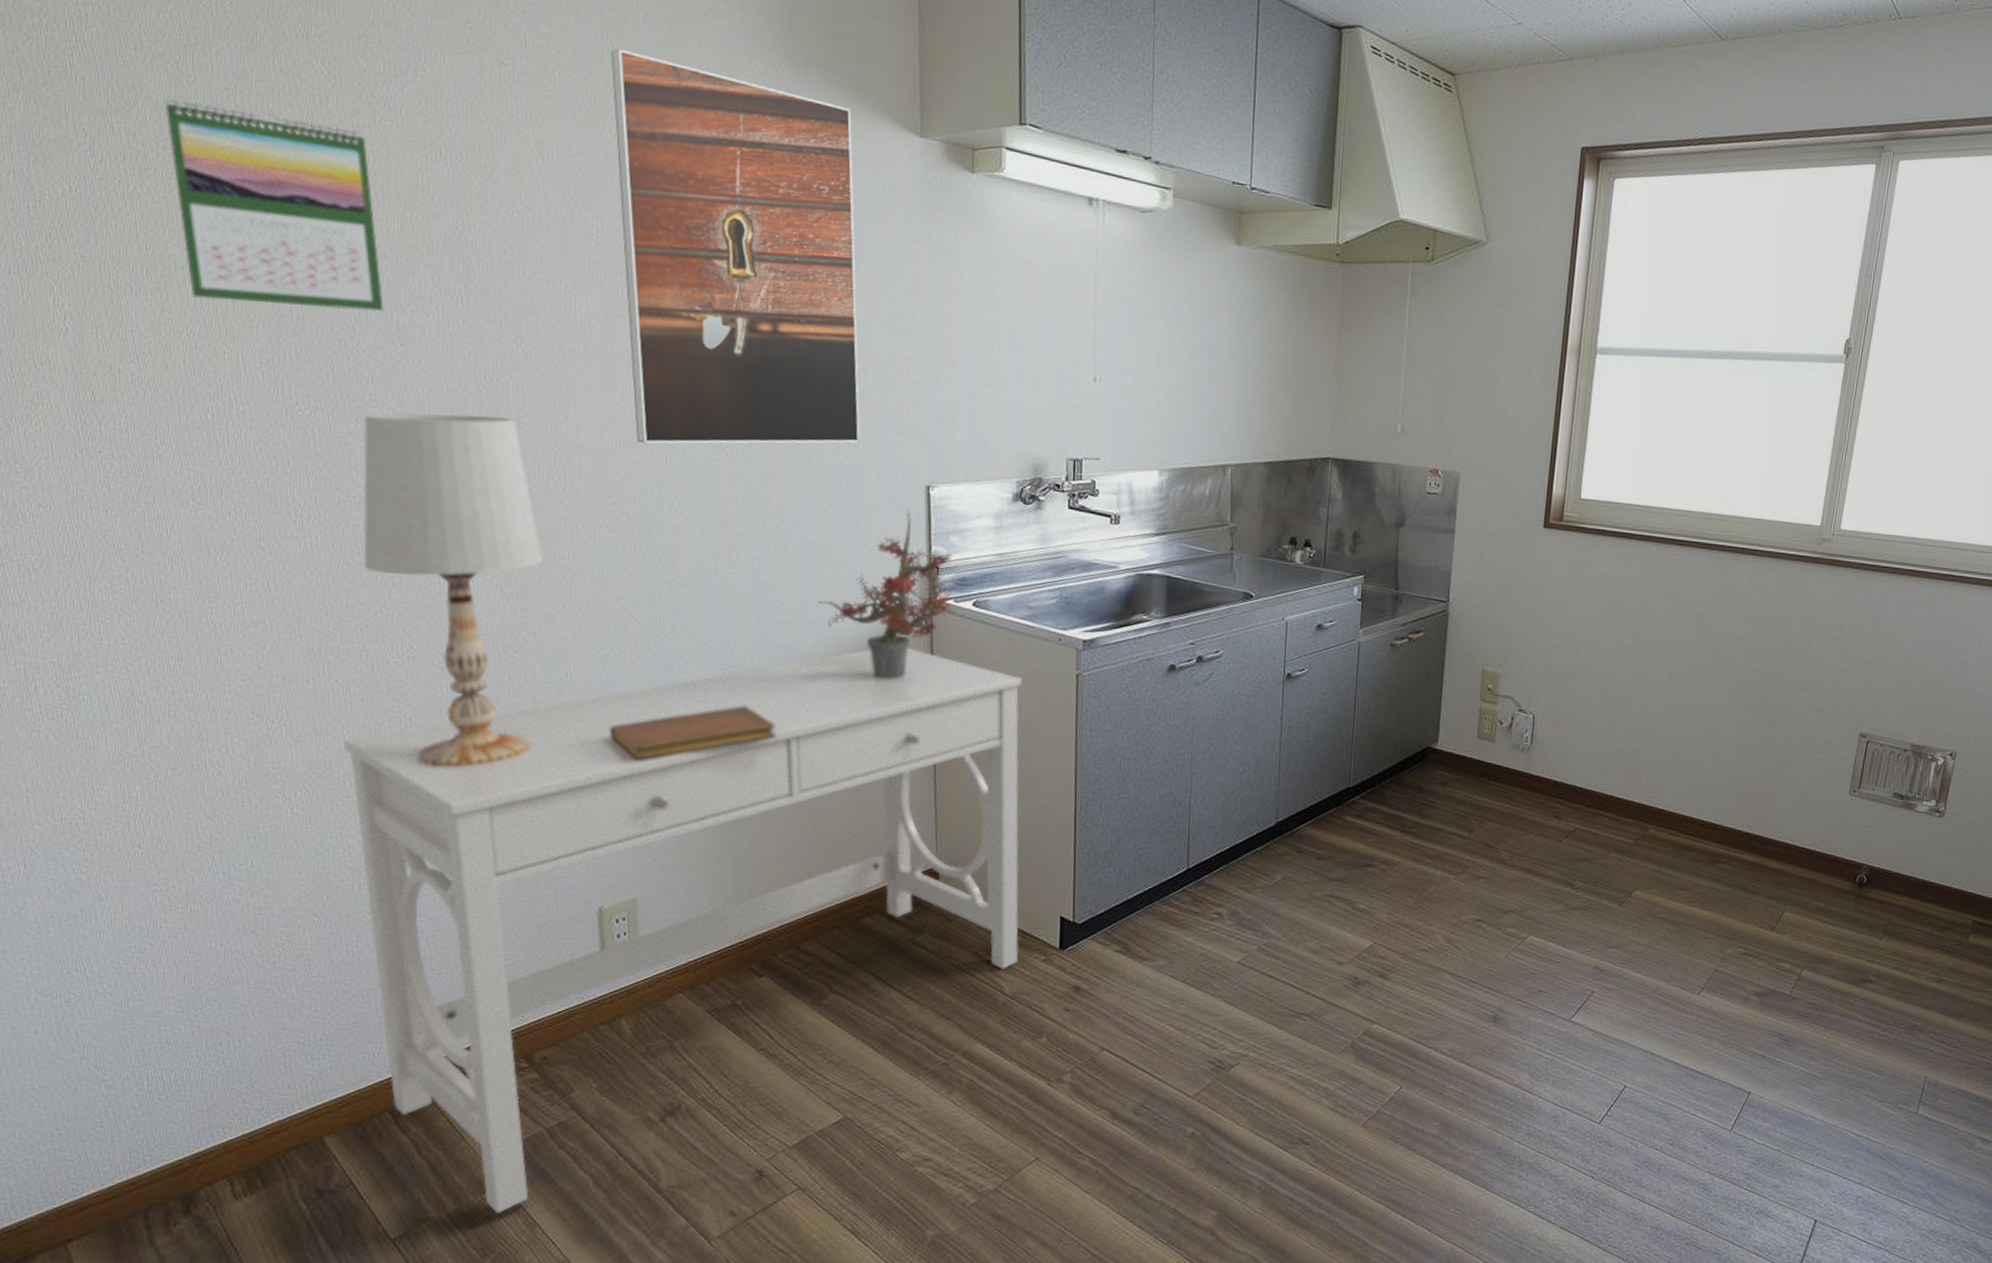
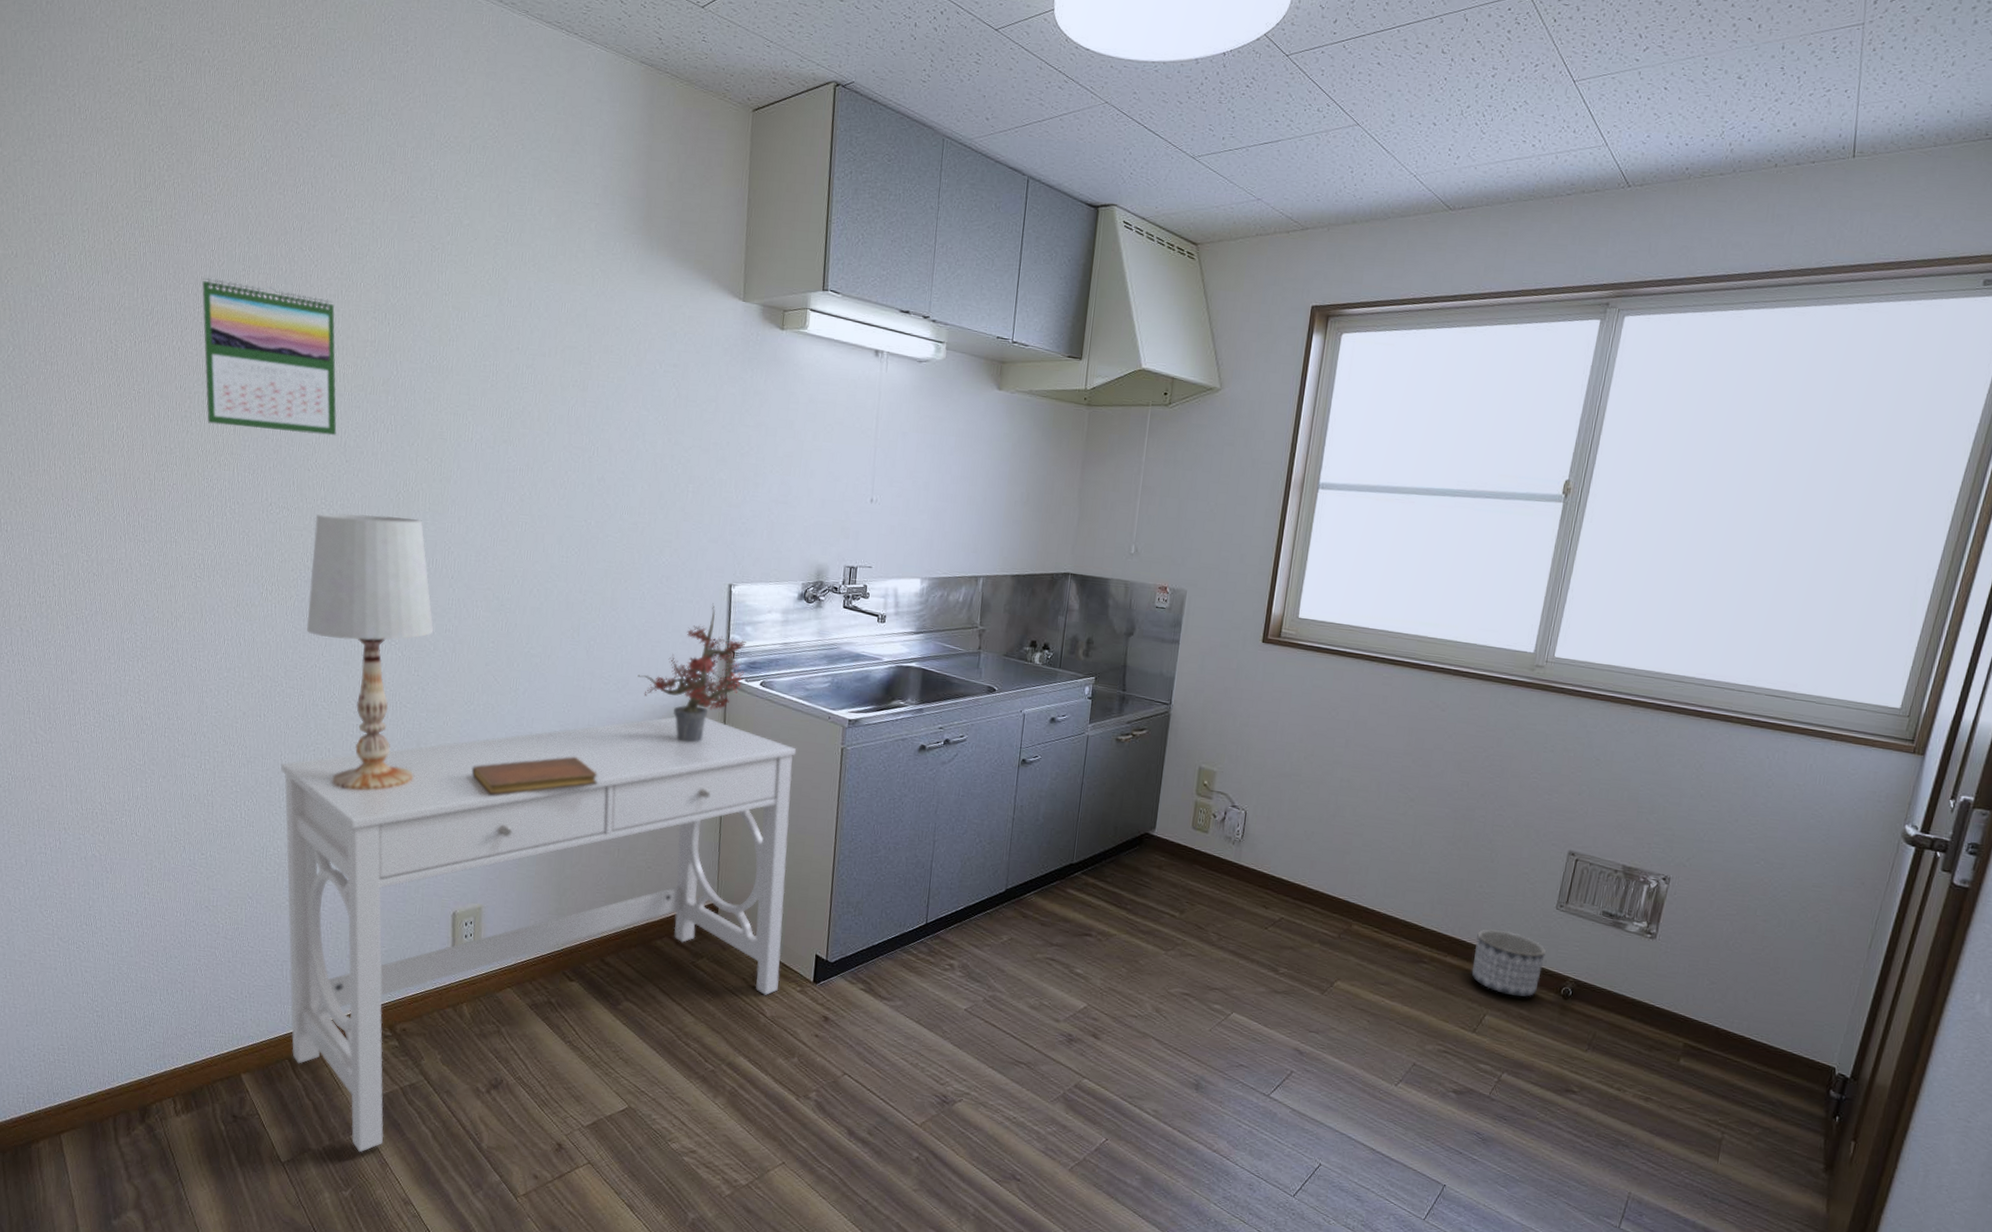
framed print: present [611,49,860,444] -> none [509,235,690,548]
planter: none [1769,820,1840,889] -> present [1471,928,1546,997]

